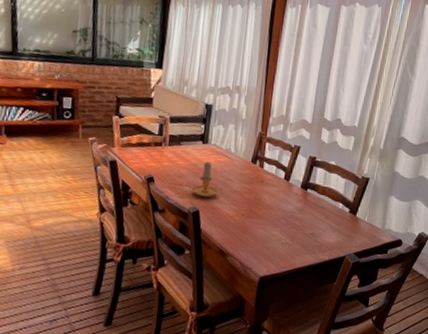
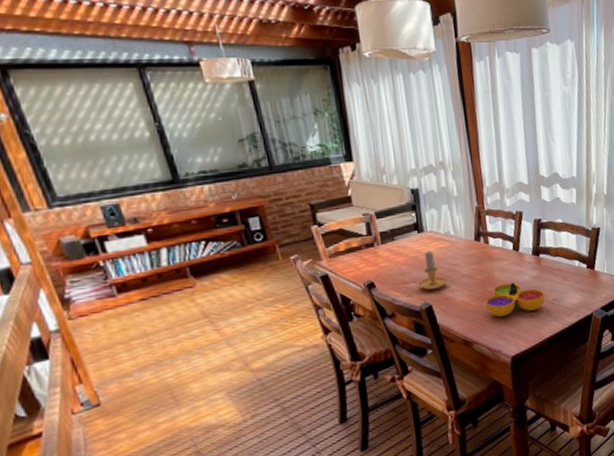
decorative bowl: none [247,207,305,239] -> present [485,282,546,317]

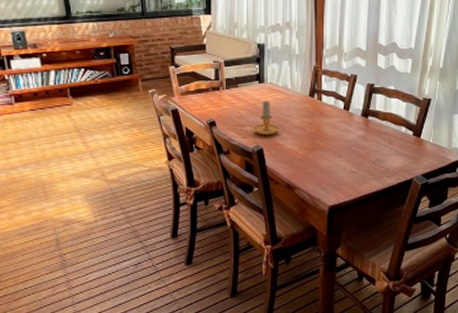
decorative bowl: present [485,282,546,317] -> none [311,138,369,168]

